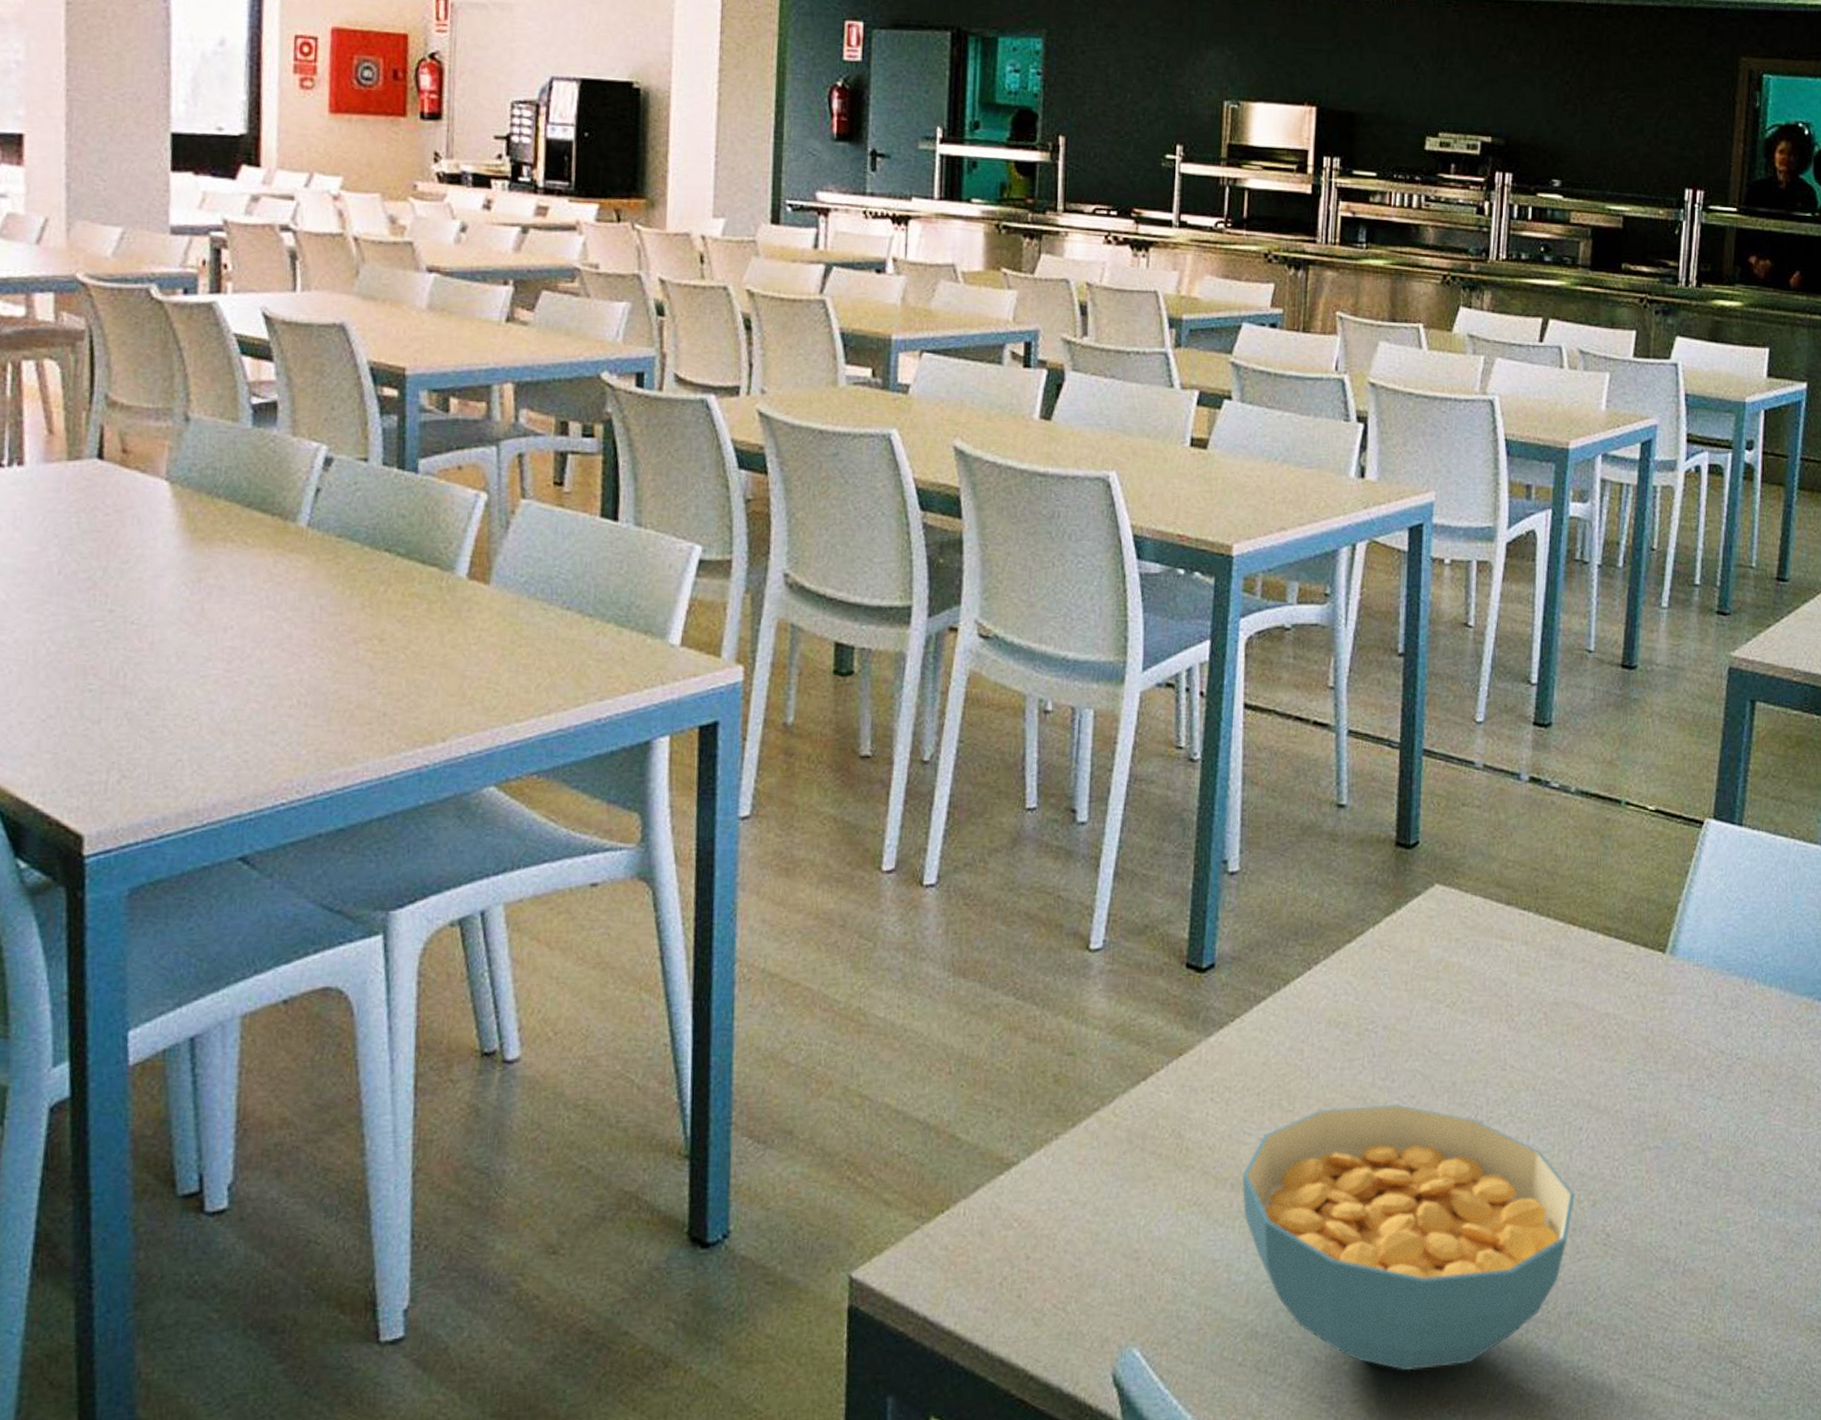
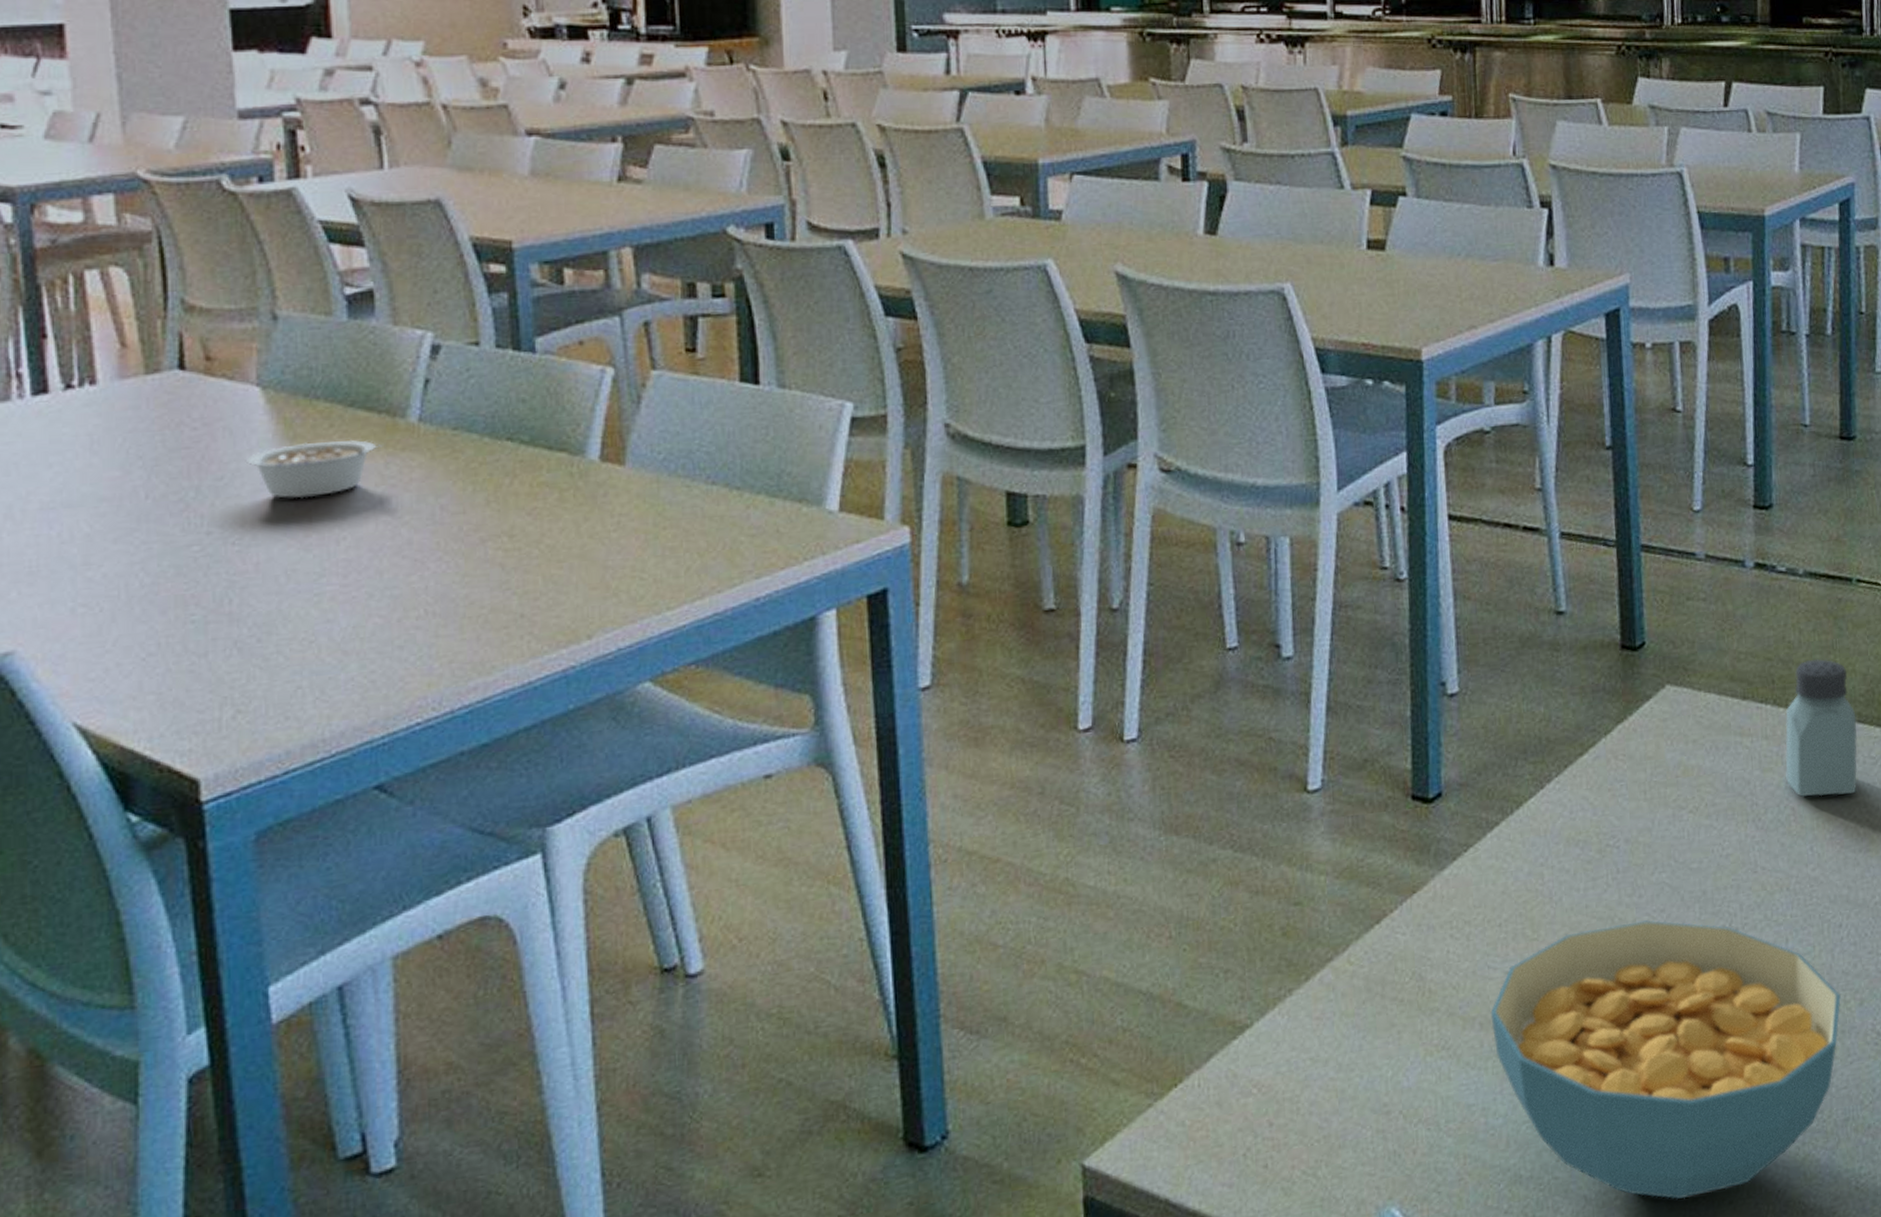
legume: none [150,536,274,587] -> present [247,439,383,499]
saltshaker: none [1541,873,1614,1006] -> present [1785,658,1858,798]

